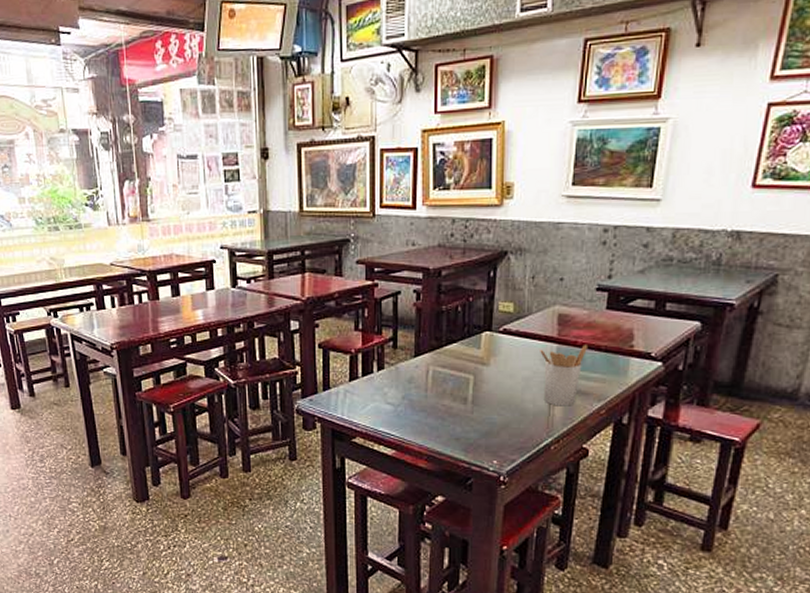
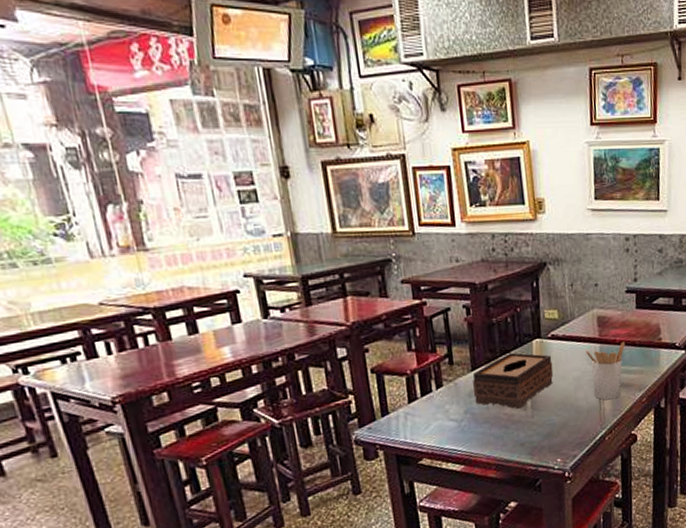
tissue box: none [413,343,501,402] -> present [472,352,554,409]

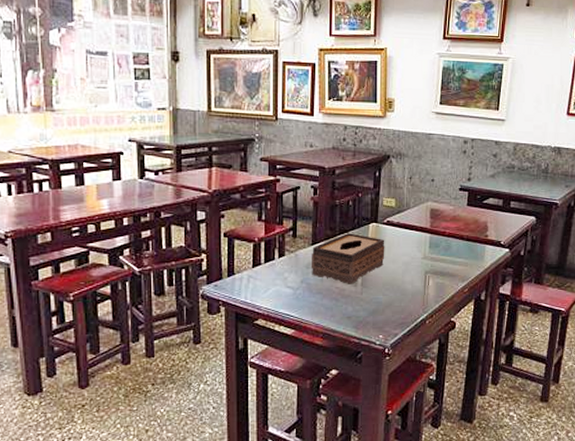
utensil holder: present [585,341,626,400] -> none [416,234,454,286]

